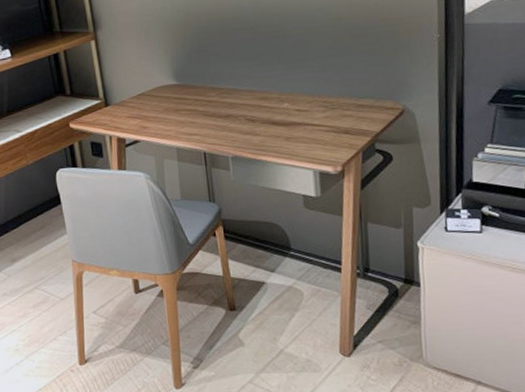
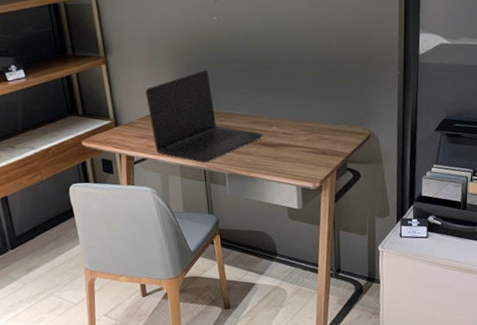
laptop: none [138,42,272,145] -> present [146,70,263,163]

